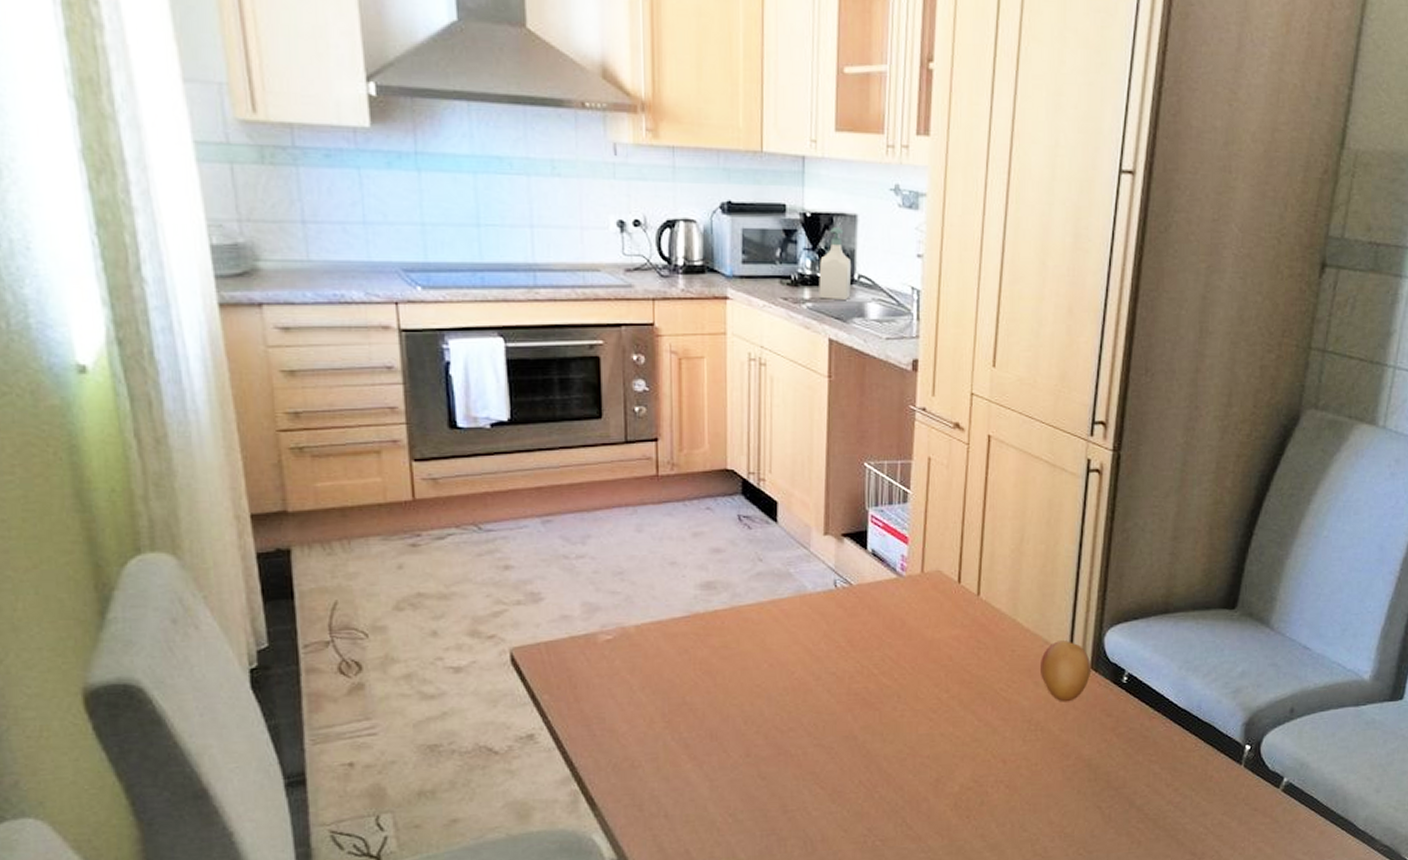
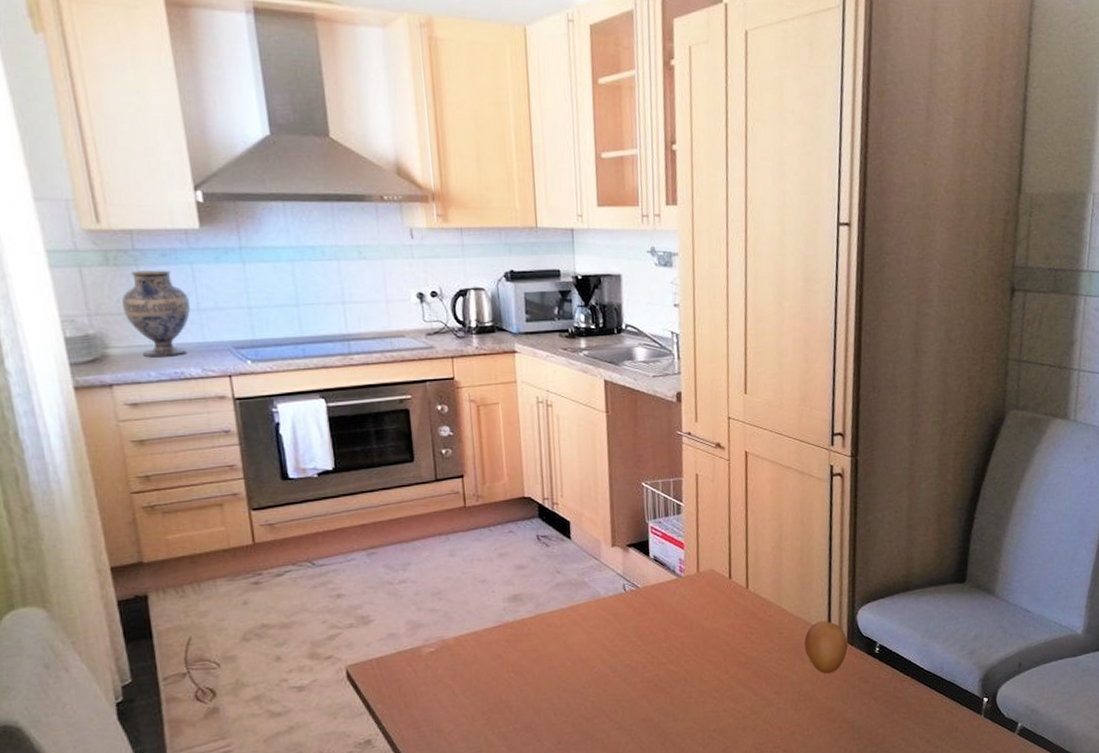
ceramic jug: none [278,172,356,277] -> present [122,270,191,359]
soap bottle: present [819,227,852,301] -> none [592,286,620,348]

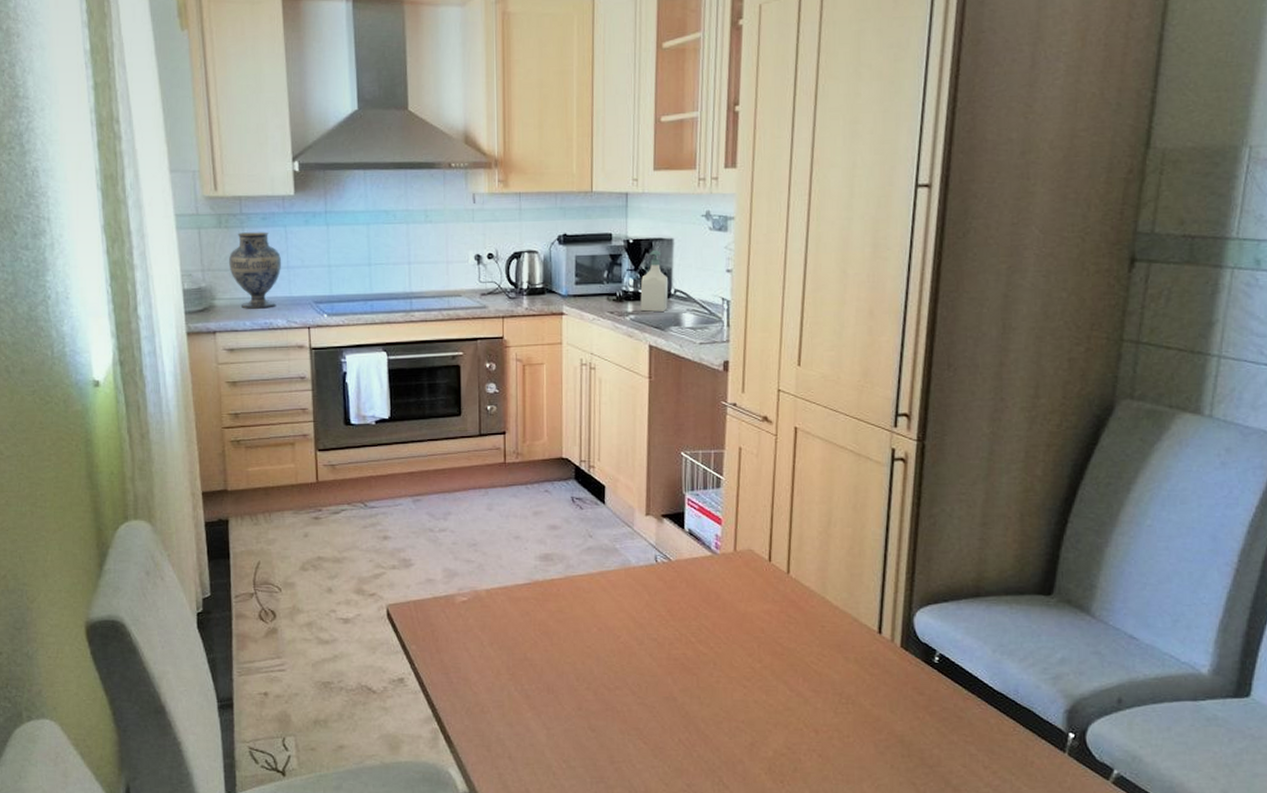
soap bottle: none [592,286,620,348] -> present [640,250,669,313]
fruit: present [804,621,848,674] -> none [849,619,901,678]

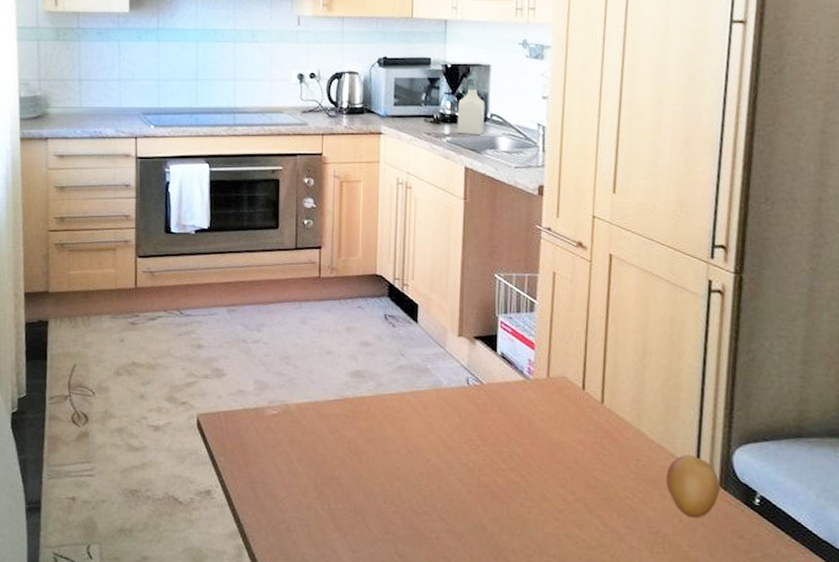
ceramic jug: present [229,232,282,310] -> none [64,46,114,119]
fruit: none [849,619,901,678] -> present [665,455,719,518]

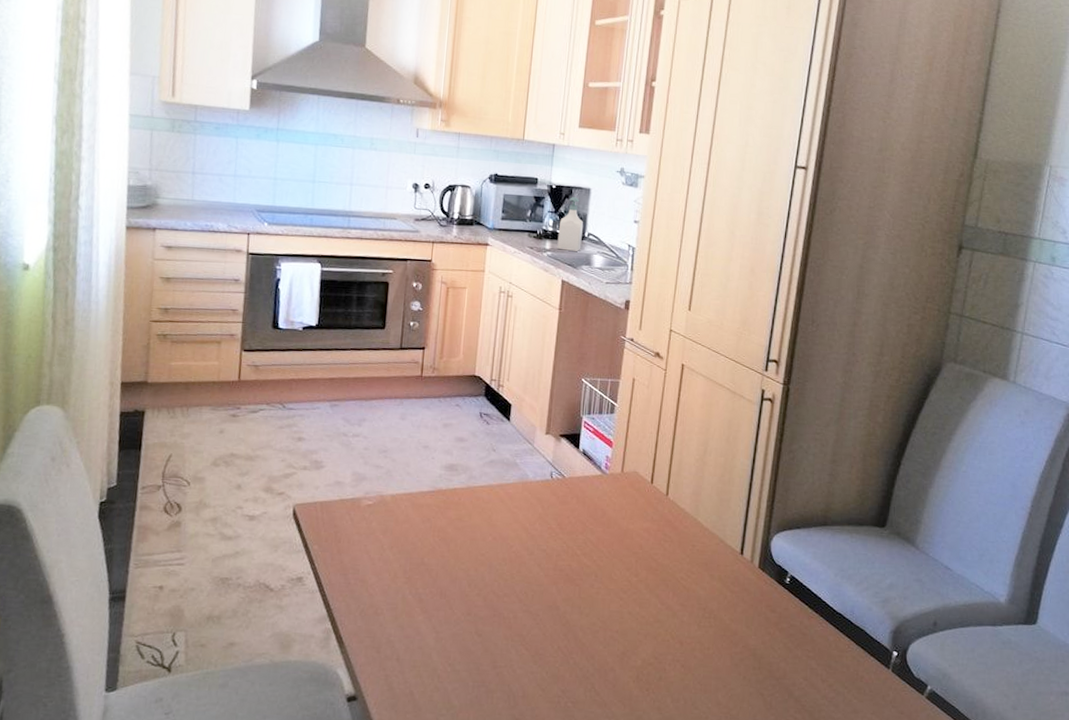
fruit: present [665,455,719,518] -> none [715,541,759,596]

